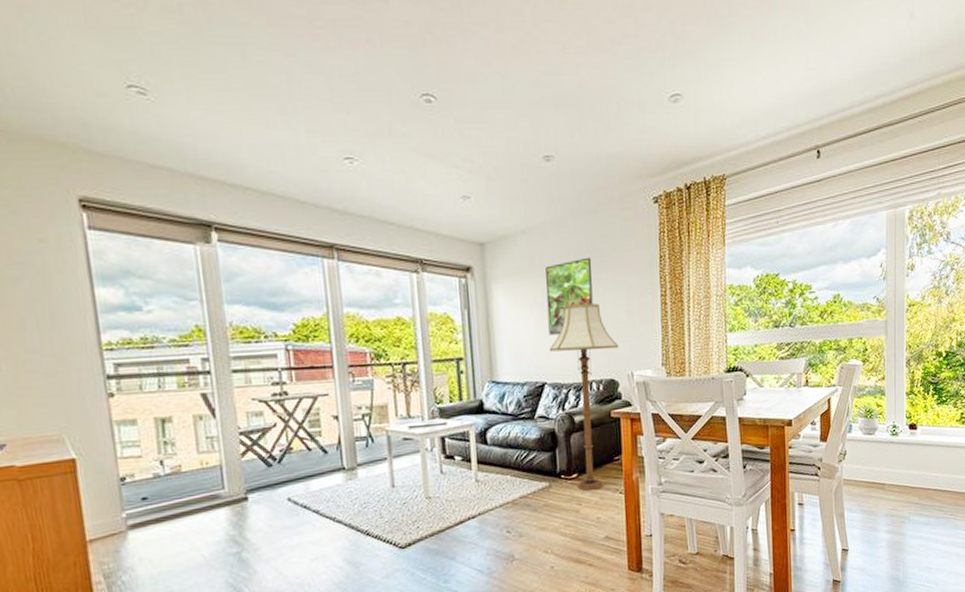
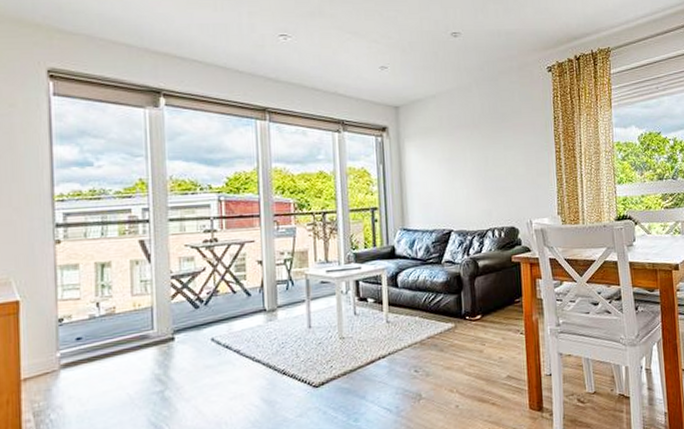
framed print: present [545,257,593,335] -> none [452,118,495,187]
floor lamp: present [549,298,619,492] -> none [455,154,519,332]

